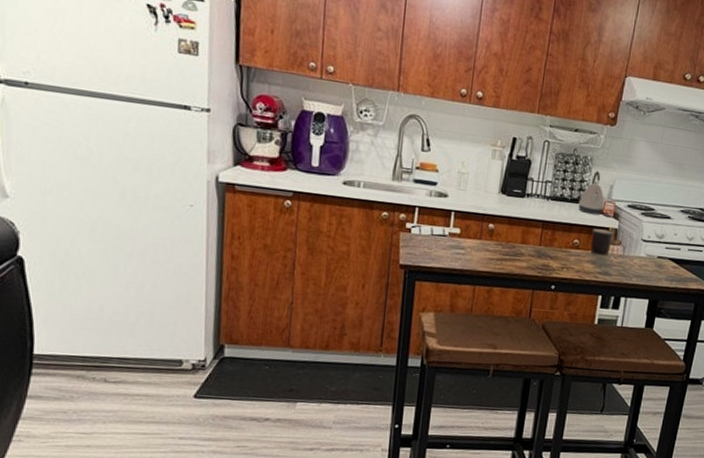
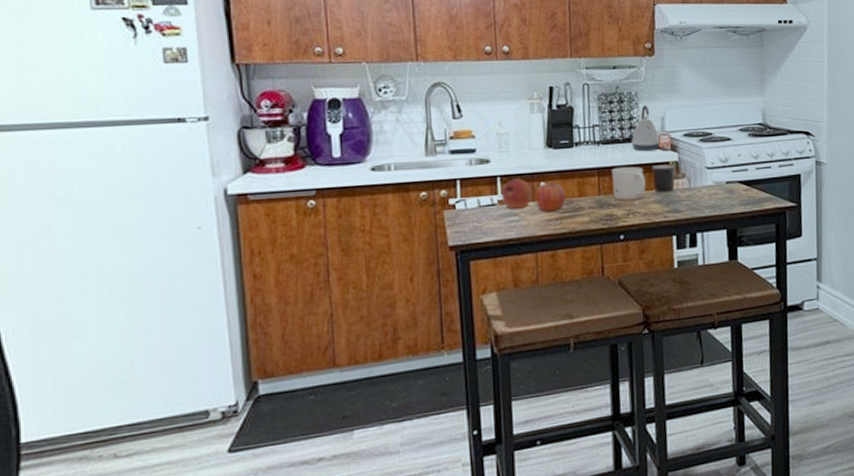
fruit: none [453,216,481,245] -> present [501,178,532,210]
fruit: none [482,224,510,253] -> present [535,180,566,212]
mug: none [552,223,585,258] -> present [612,166,646,203]

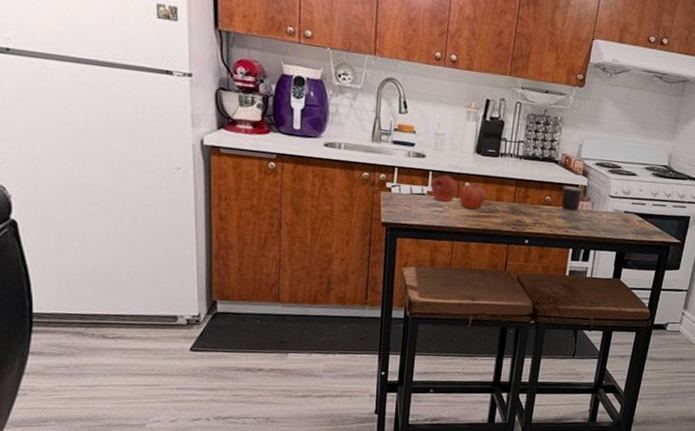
mug: present [612,166,646,203] -> none [525,181,556,214]
kettle: present [631,105,660,152] -> none [549,131,575,173]

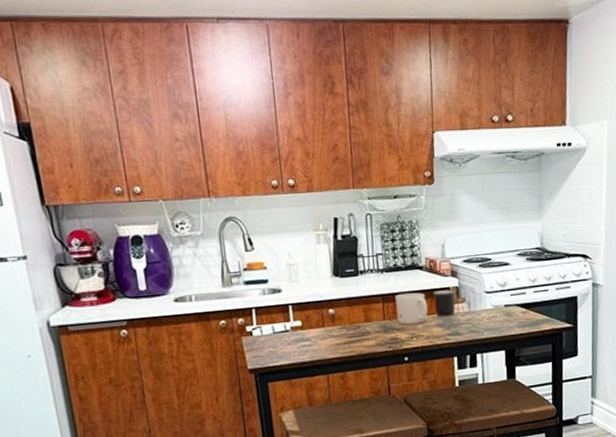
fruit: present [431,175,458,203] -> none [293,306,322,336]
fruit: present [459,182,485,210] -> none [325,307,353,337]
mug: none [525,181,556,214] -> present [395,292,428,327]

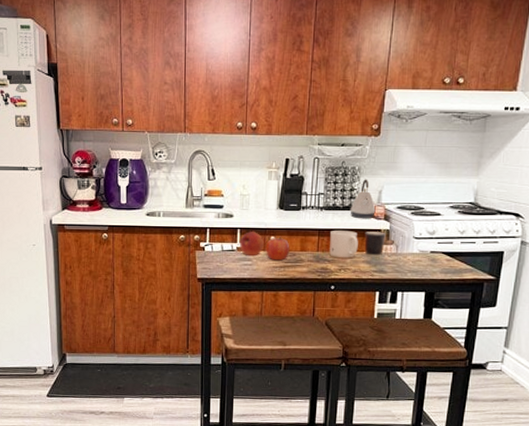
fruit: none [293,306,322,336] -> present [240,232,264,257]
fruit: none [325,307,353,337] -> present [266,236,290,261]
kettle: none [413,233,441,278] -> present [350,179,376,219]

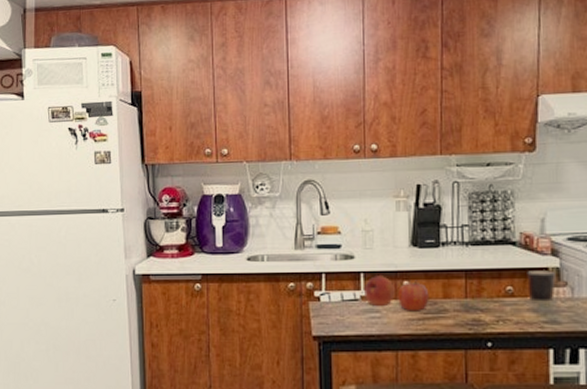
mug: present [329,230,358,260] -> none [481,270,519,308]
kettle: present [350,179,376,219] -> none [504,205,539,255]

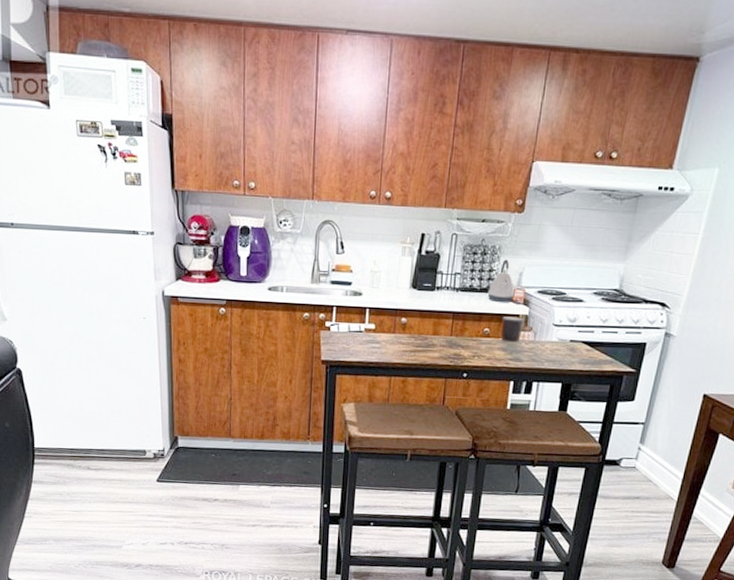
fruit: present [364,276,395,307] -> none [368,312,394,339]
fruit: present [398,280,429,311] -> none [396,317,422,345]
kettle: none [504,205,539,255] -> present [487,259,515,303]

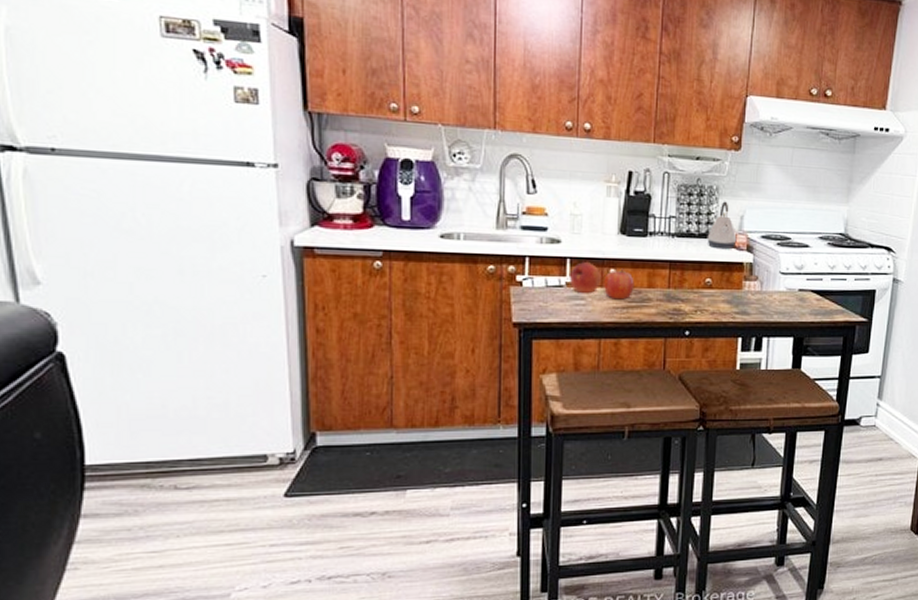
fruit: none [368,312,394,339] -> present [570,262,601,294]
fruit: none [396,317,422,345] -> present [604,268,634,300]
mug: present [501,316,524,344] -> none [724,264,749,296]

